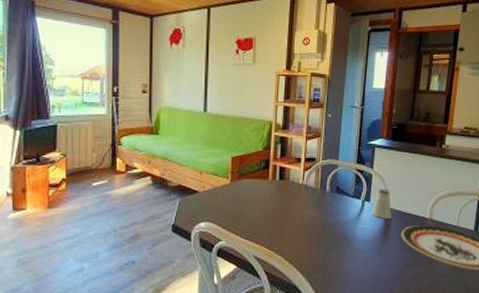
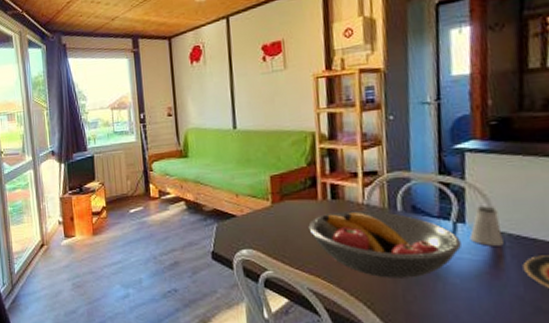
fruit bowl: none [259,190,365,245] -> present [308,210,461,278]

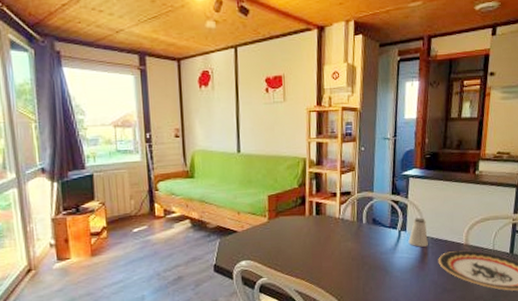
fruit bowl: present [308,210,461,278] -> none [297,223,403,277]

